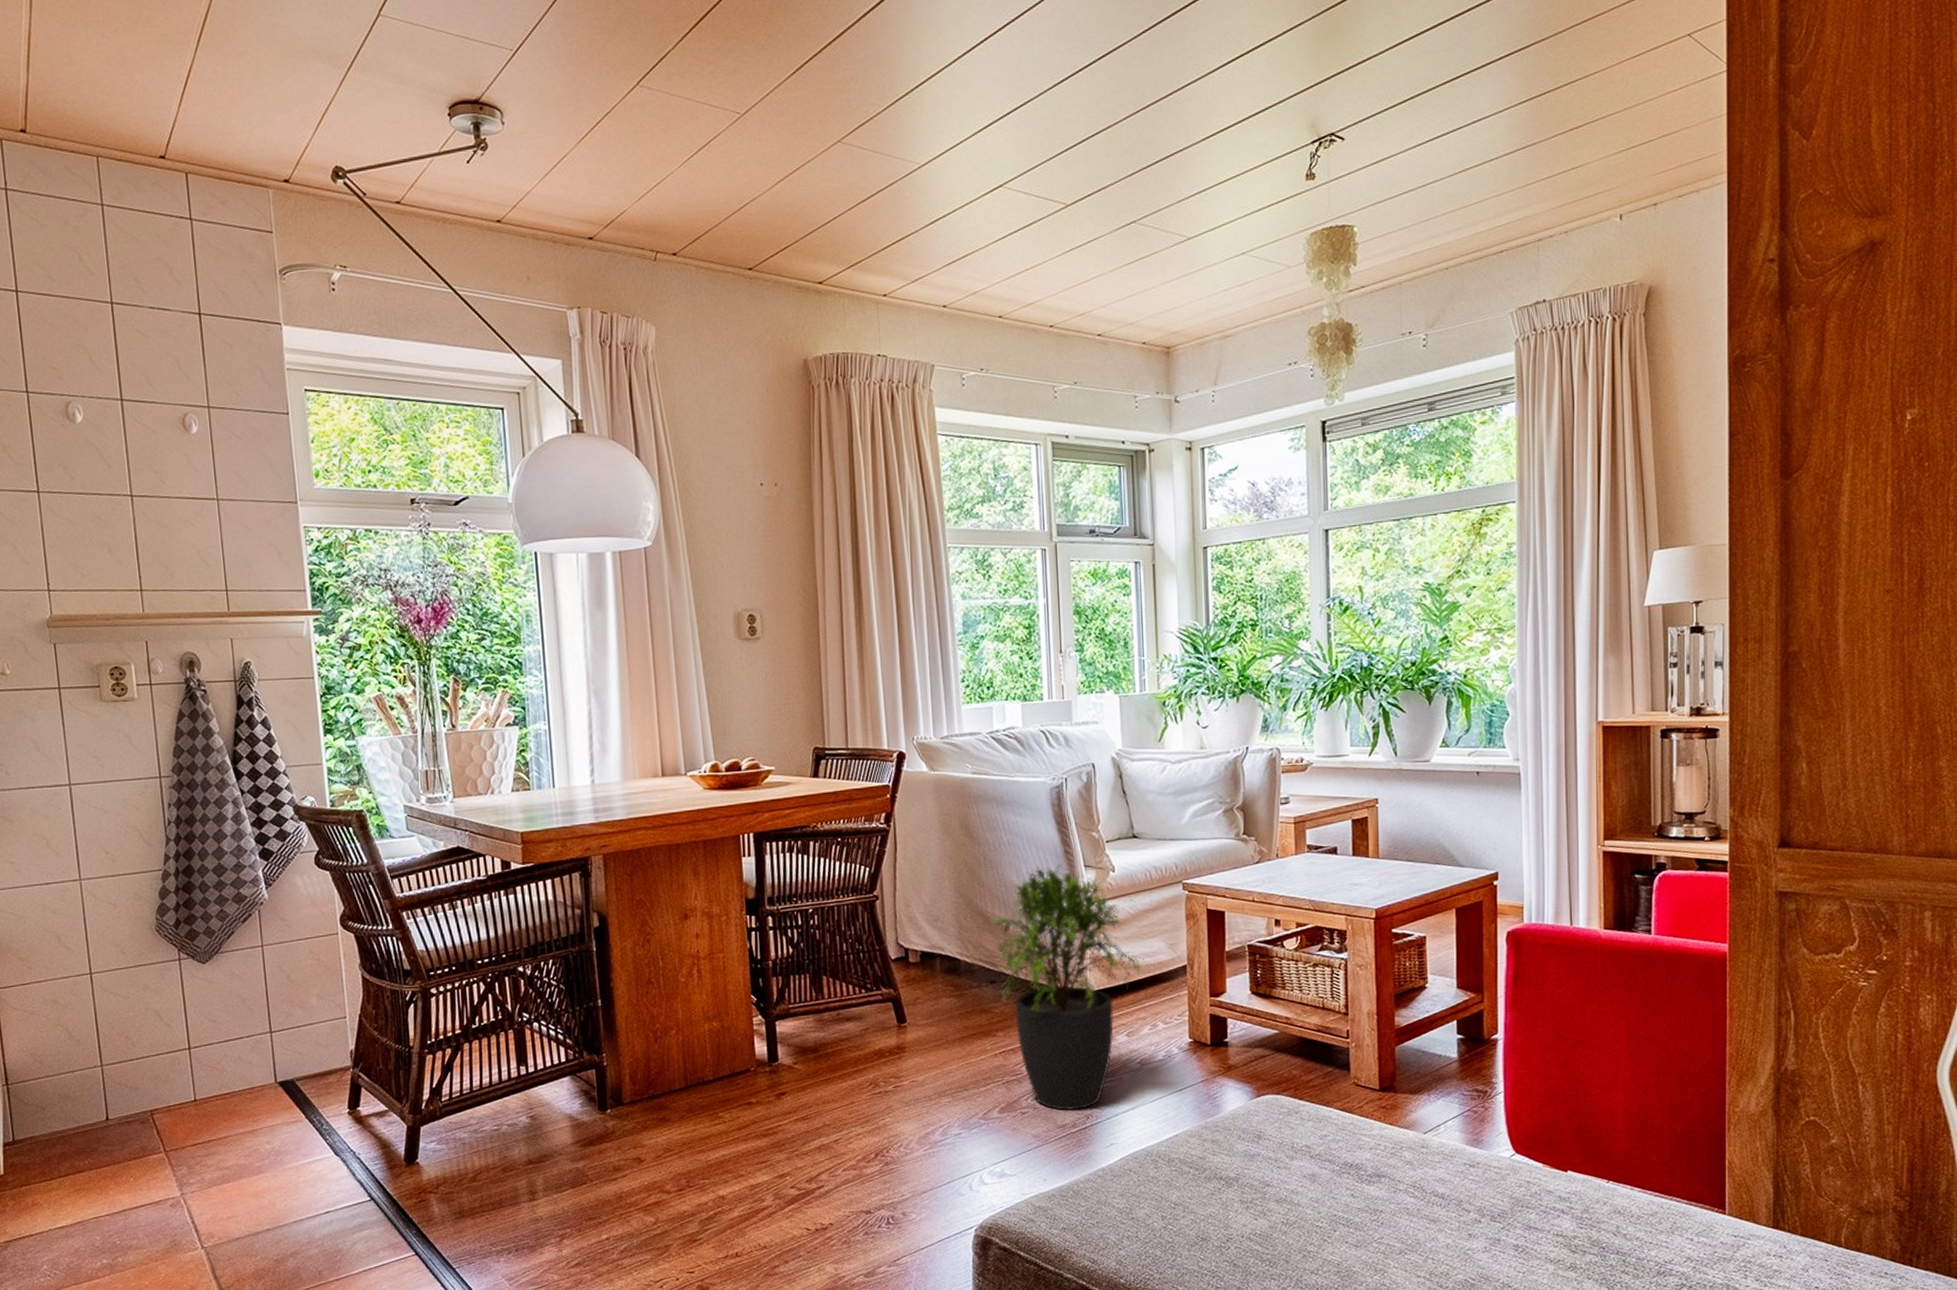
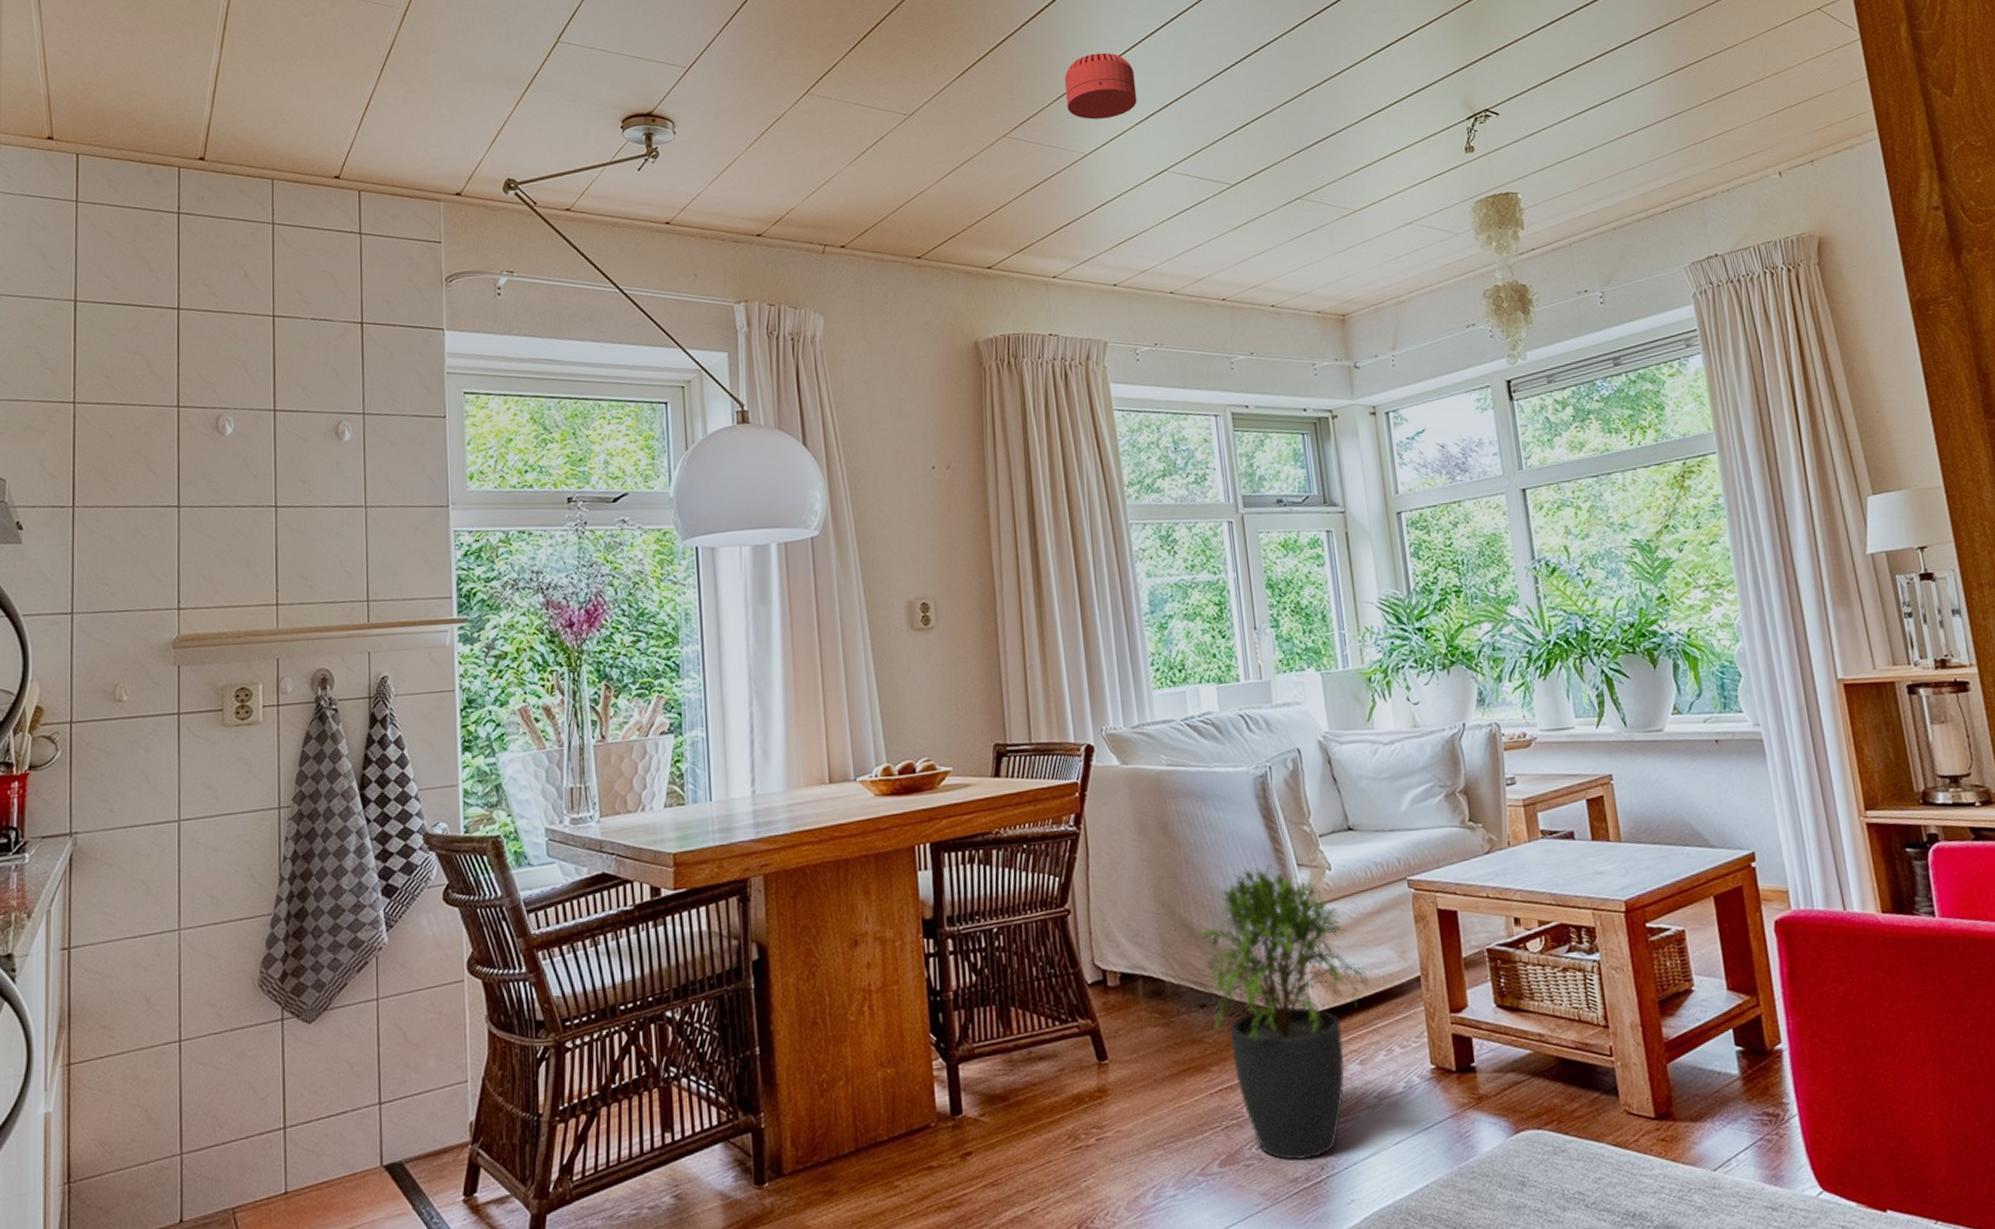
smoke detector: none [902,52,976,127] -> present [1064,52,1137,120]

